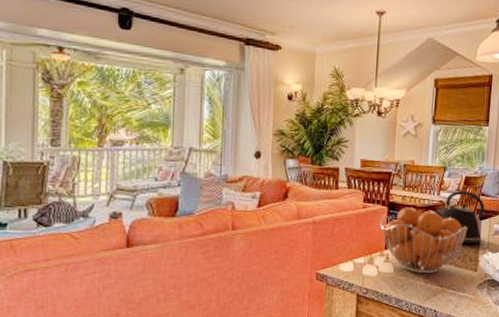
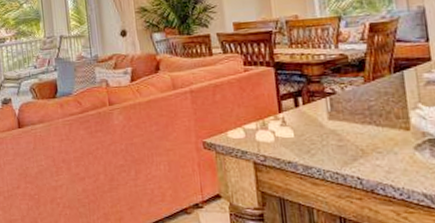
fruit basket: present [380,207,467,274] -> none [267,65,385,137]
kettle: present [437,190,485,245] -> none [338,38,413,100]

